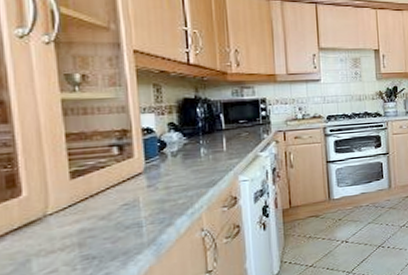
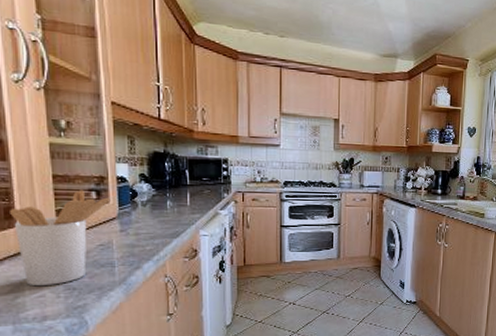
utensil holder: none [13,146,135,261] -> present [10,190,111,287]

